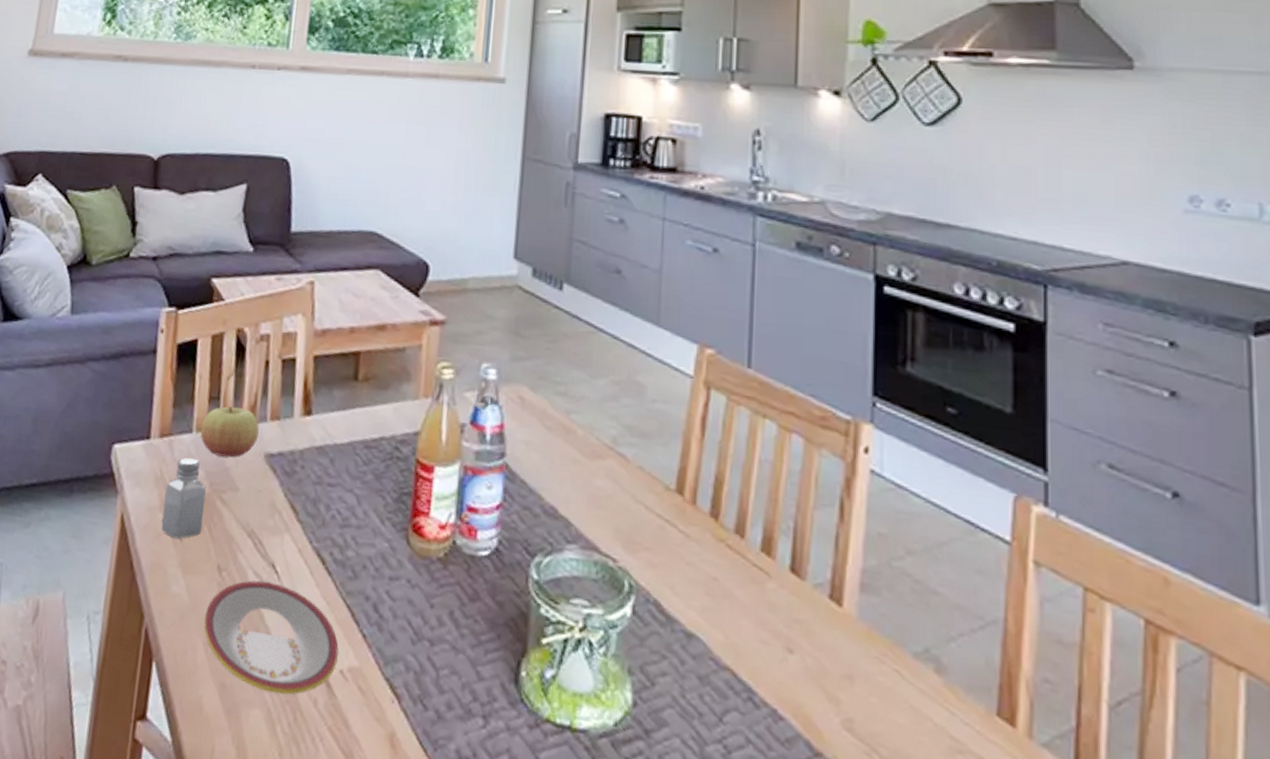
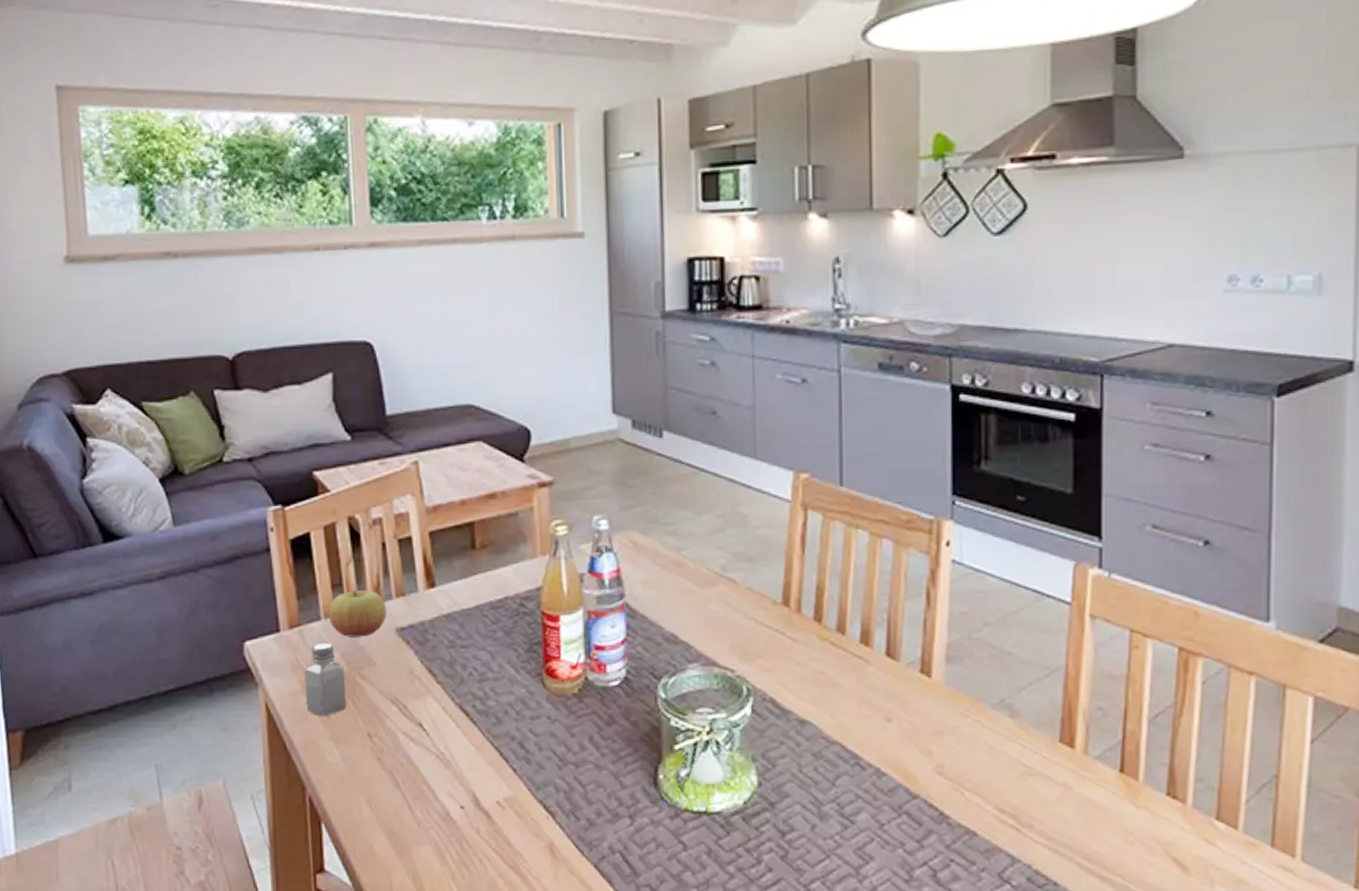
plate: present [204,580,339,695] -> none [363,739,493,830]

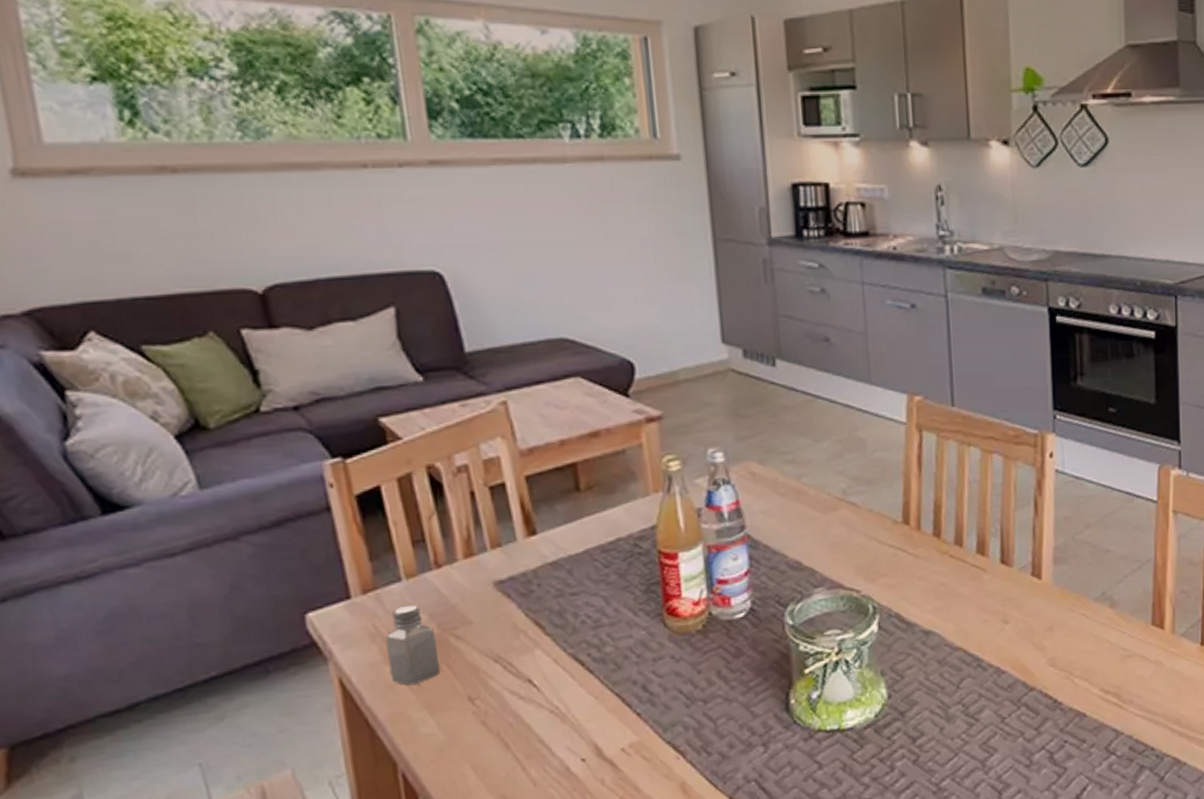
apple: present [328,590,387,637] -> none [409,544,482,597]

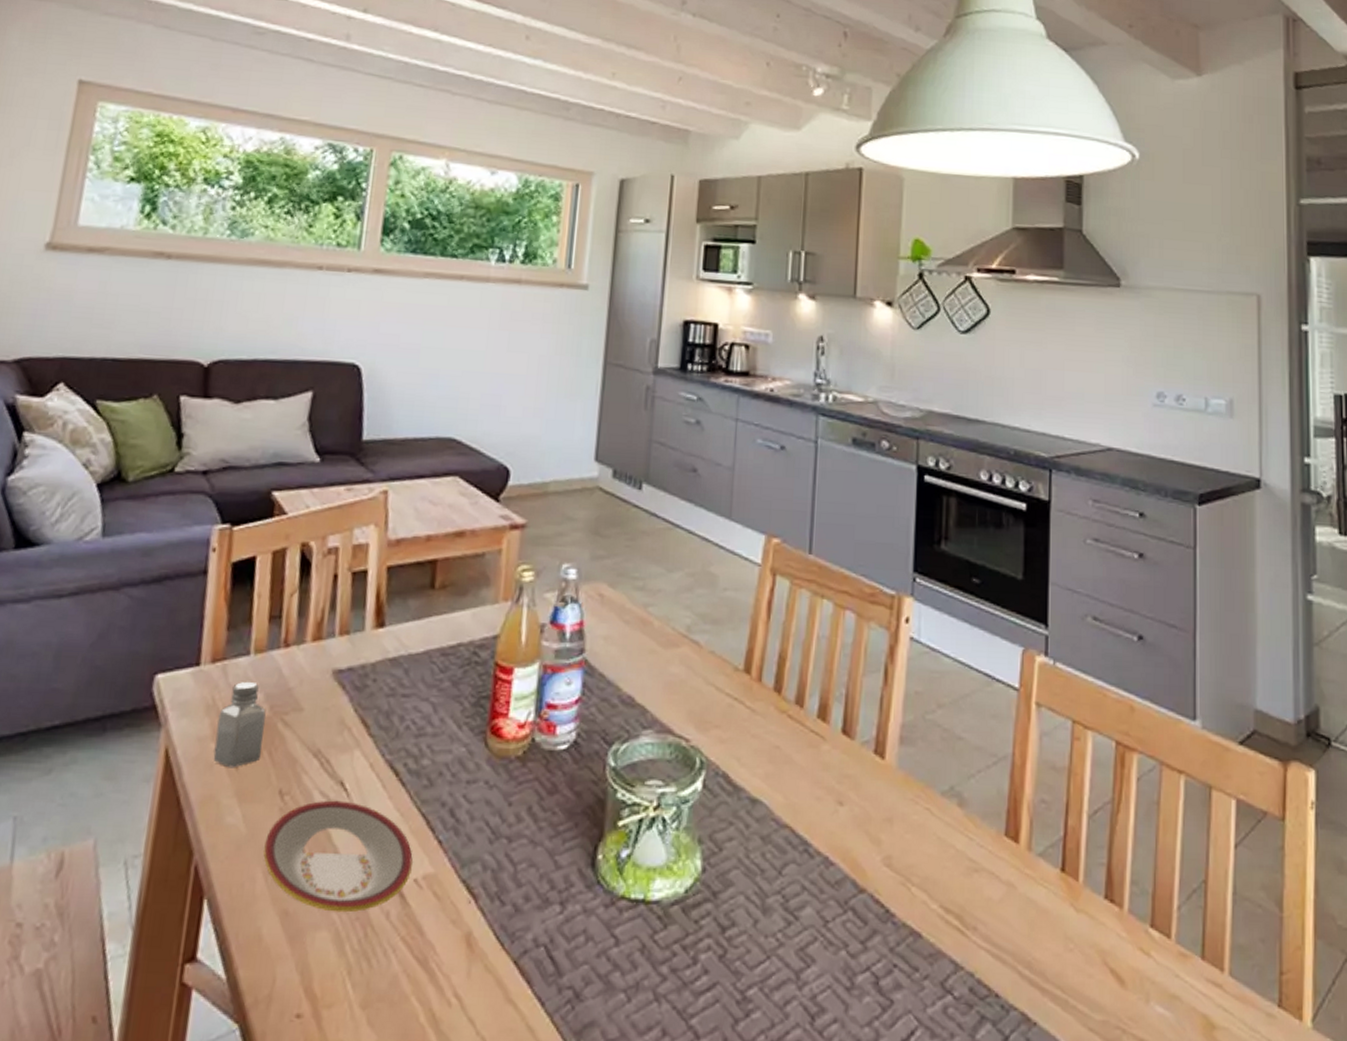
plate: none [466,695,617,789] -> present [263,800,413,913]

